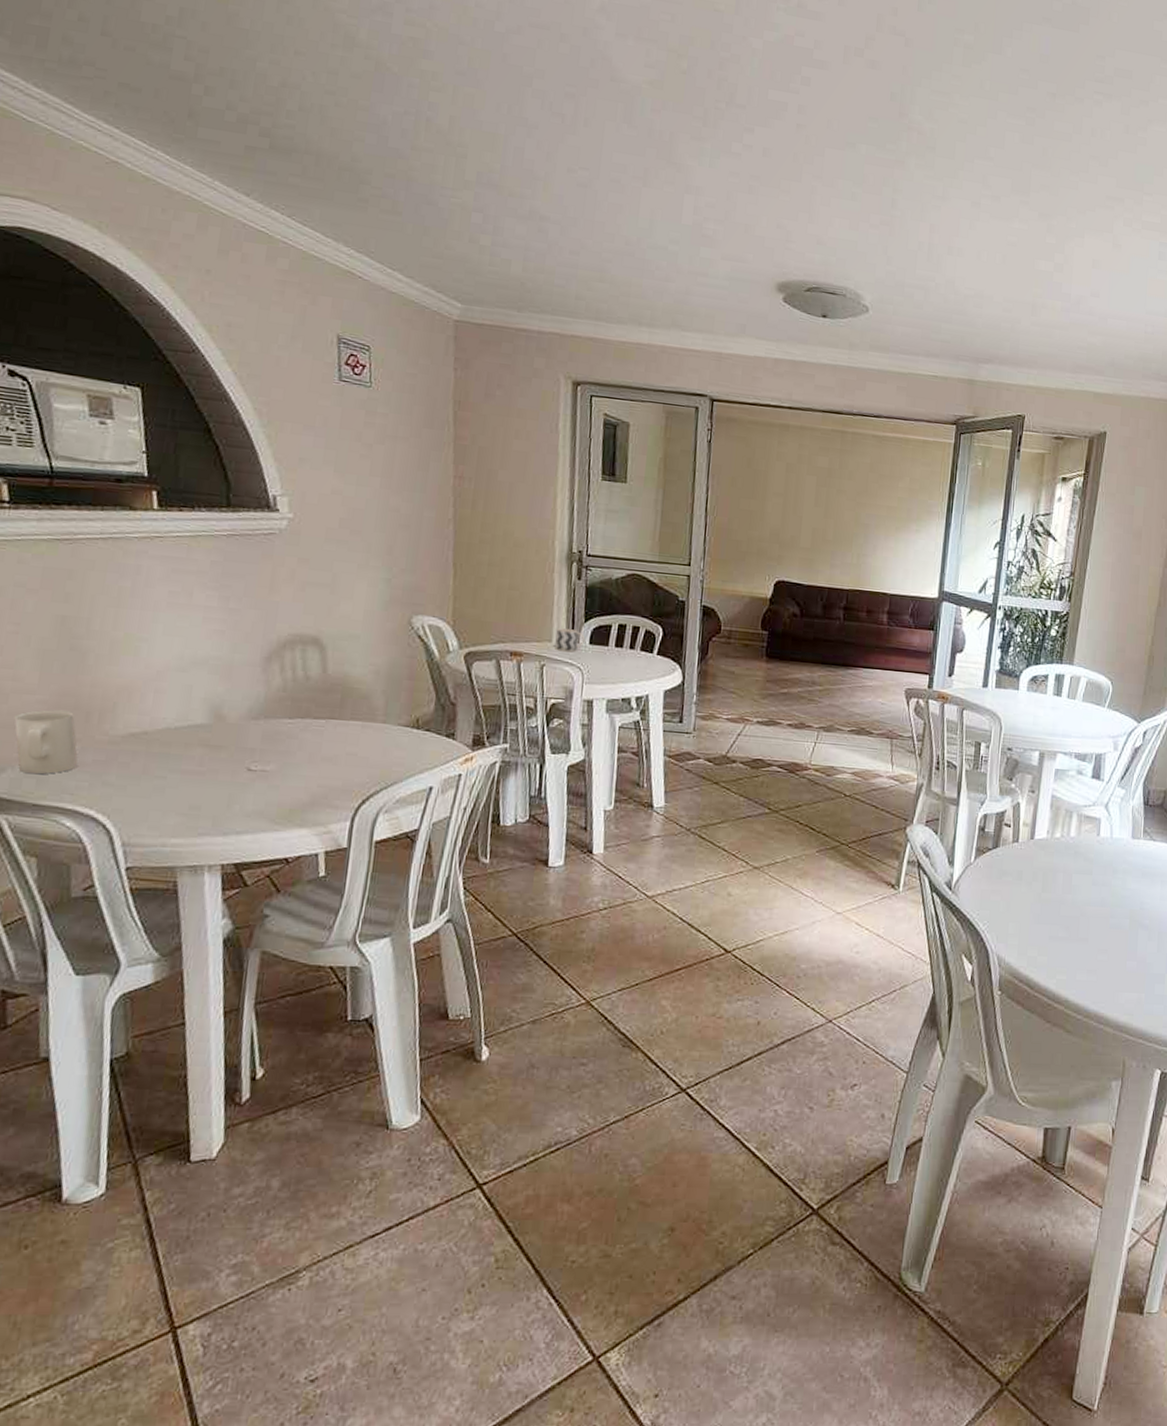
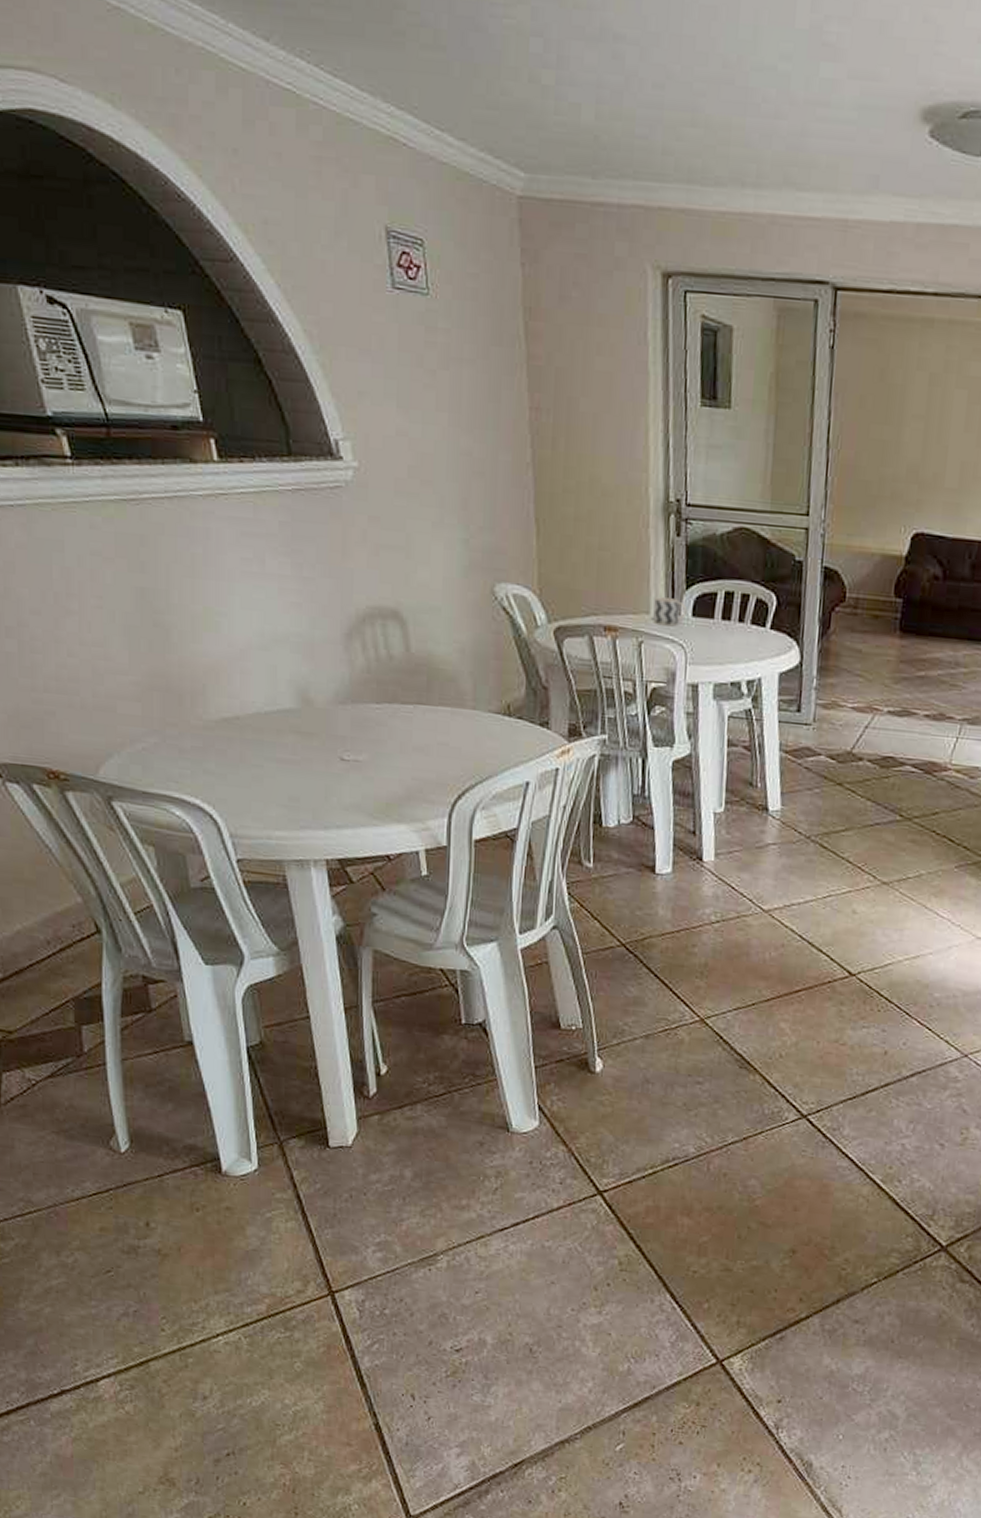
cup: present [14,710,79,775] -> none [112,692,178,761]

